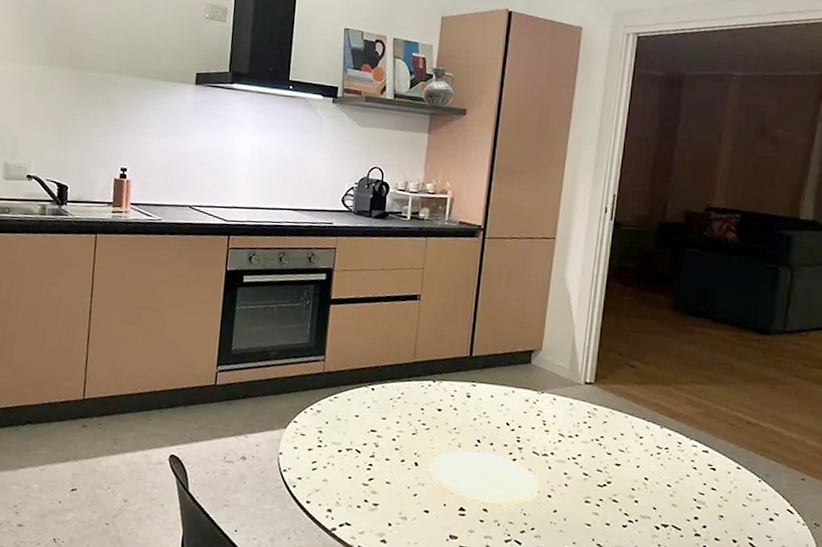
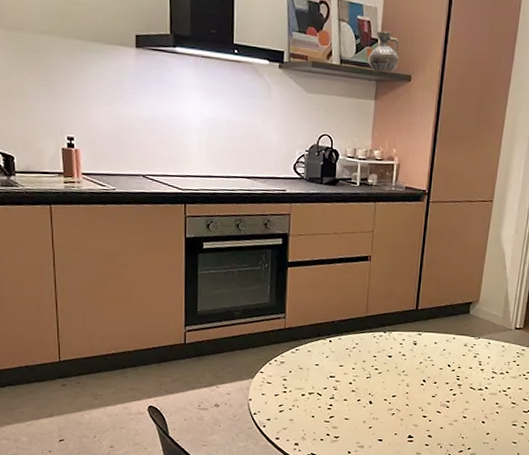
plate: present [428,450,540,506] -> none [381,389,476,432]

